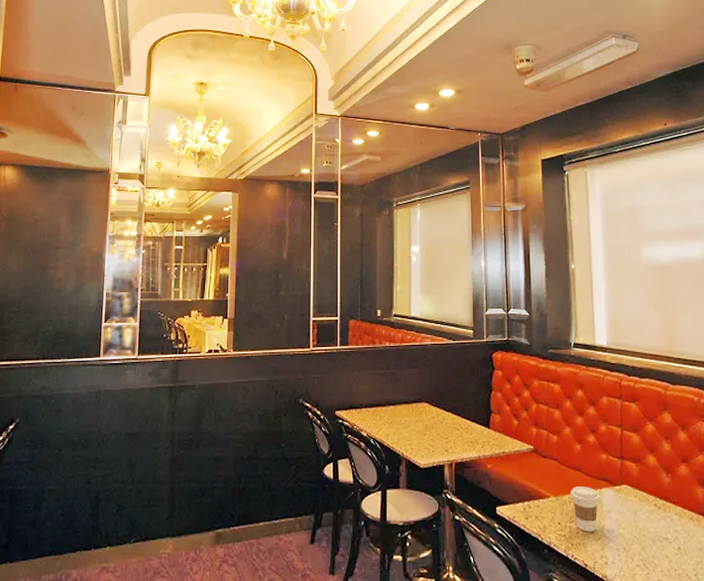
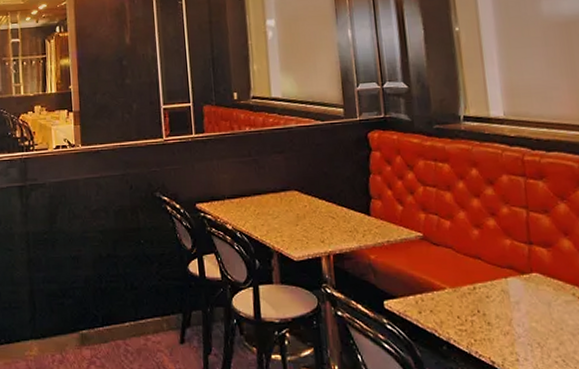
coffee cup: present [570,487,599,532] -> none [469,276,505,327]

